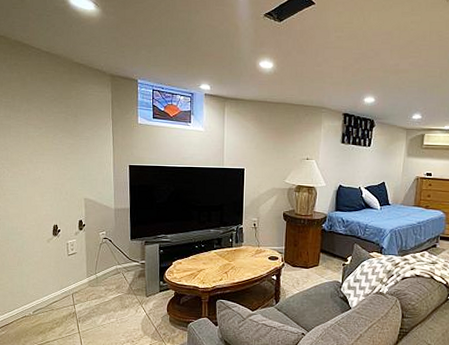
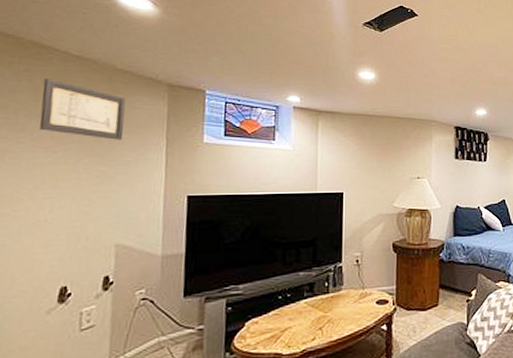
wall art: none [27,71,83,120] -> present [39,78,126,140]

